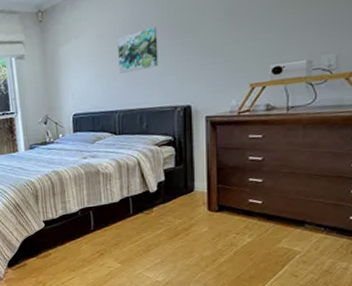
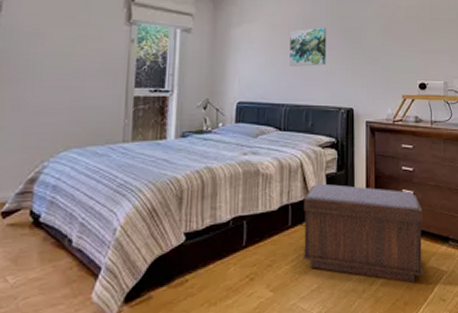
bench: none [143,178,273,260] -> present [302,183,423,283]

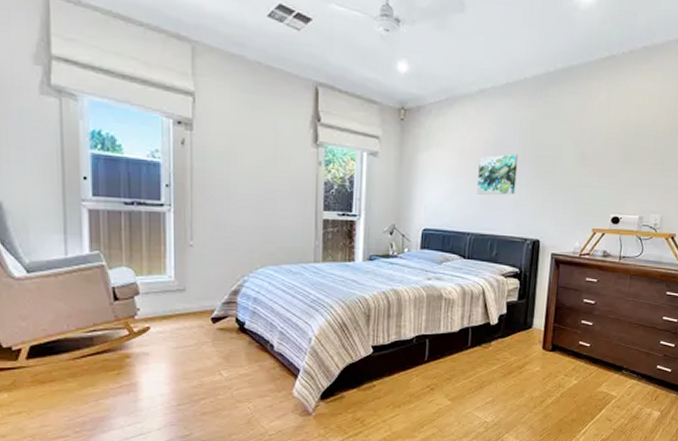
bench: present [302,183,423,283] -> none [479,310,600,403]

